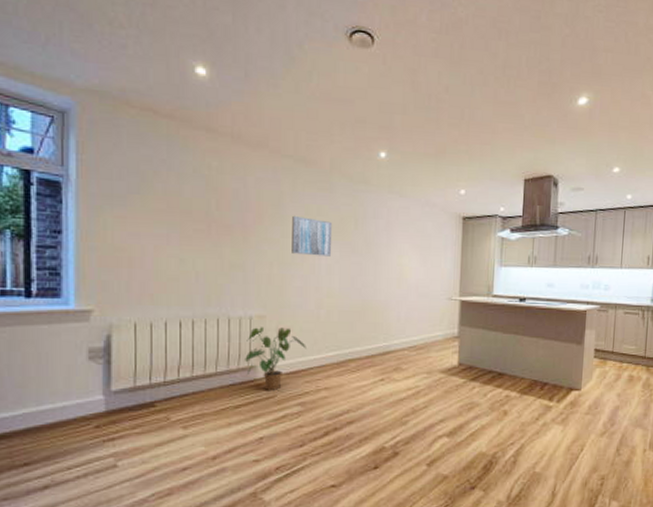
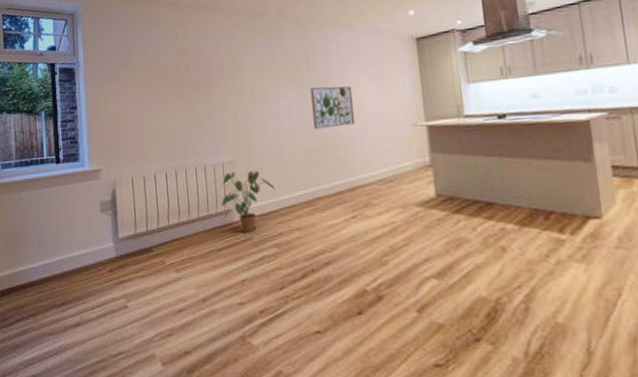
wall art: present [292,215,333,257] -> none [249,64,288,100]
wall art: none [354,249,397,293] -> present [310,86,356,129]

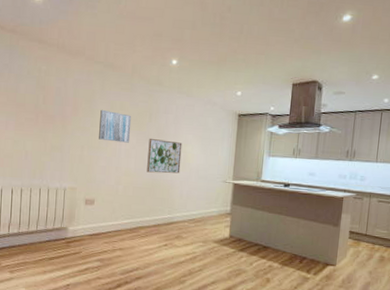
house plant: present [221,171,275,233] -> none [59,196,107,248]
wall art: none [249,64,288,100] -> present [99,109,132,143]

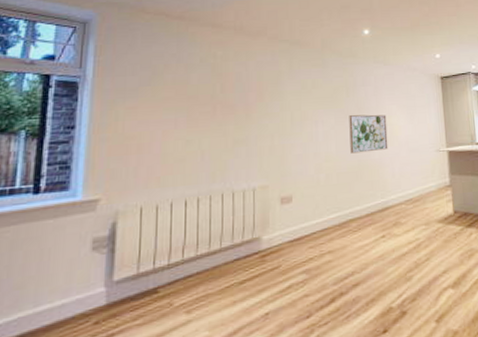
wall art: present [99,109,132,143] -> none [290,90,327,125]

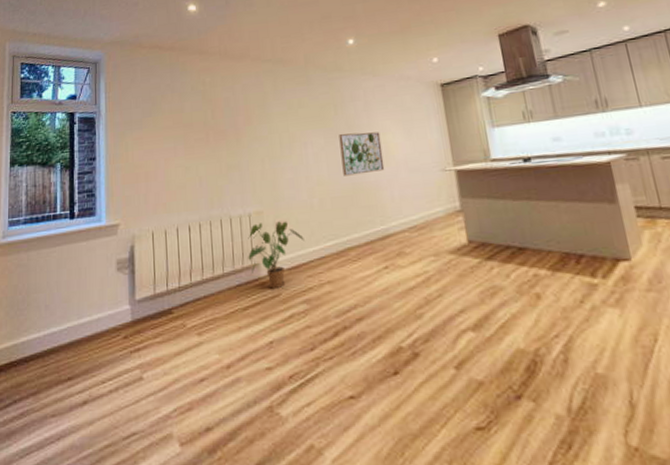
house plant: none [249,195,308,261] -> present [248,221,305,289]

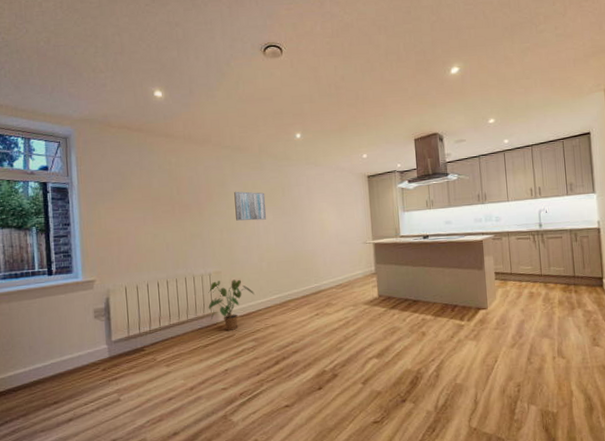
wall art: none [277,111,316,148] -> present [234,191,266,221]
wall art: present [339,131,385,176] -> none [285,211,320,245]

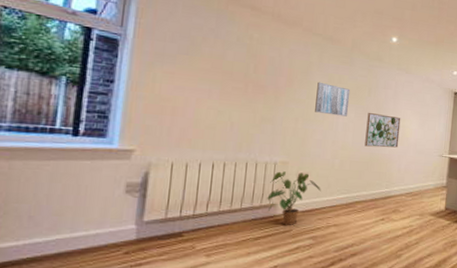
wall art: none [285,211,320,245] -> present [365,112,401,148]

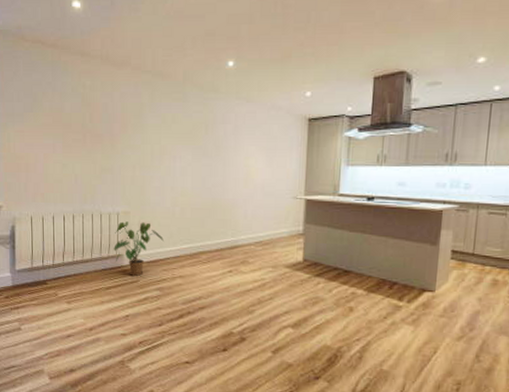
wall art: present [315,82,351,117] -> none [151,124,186,160]
wall art: present [365,112,401,148] -> none [205,152,244,192]

